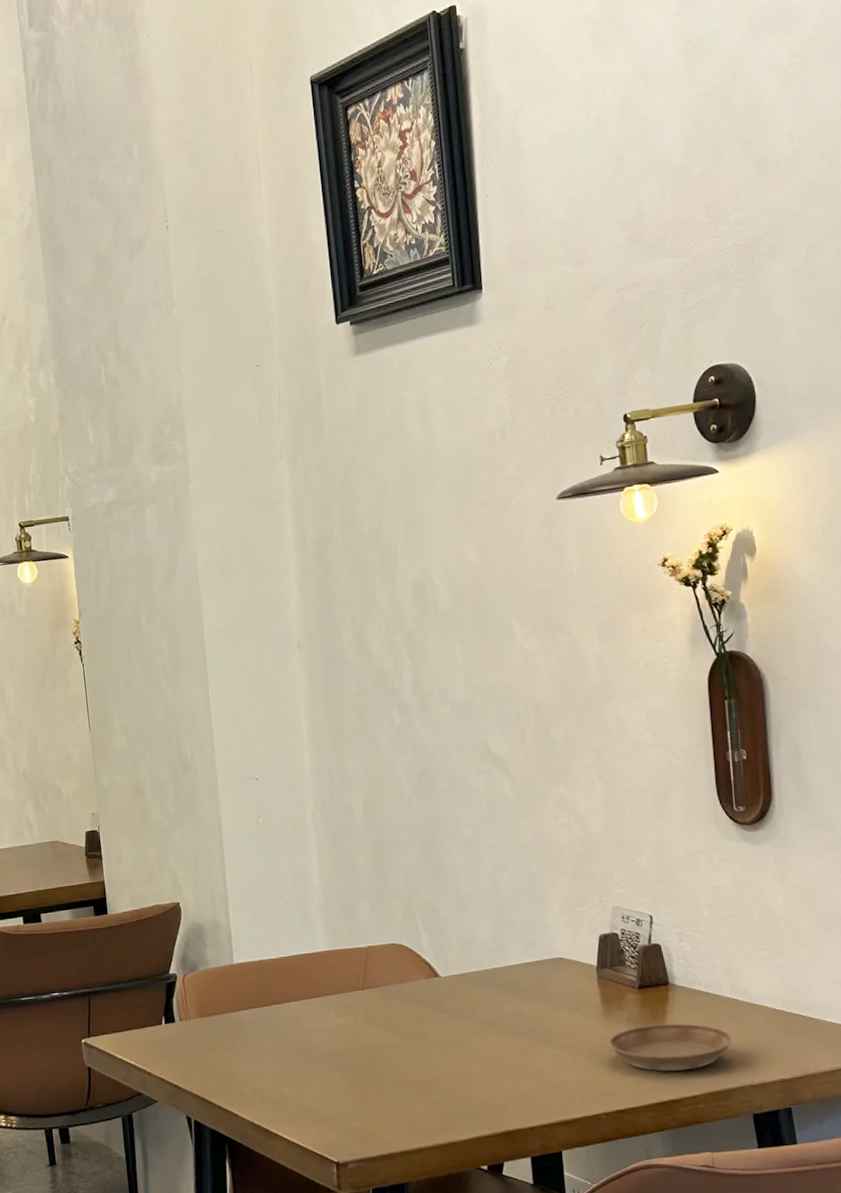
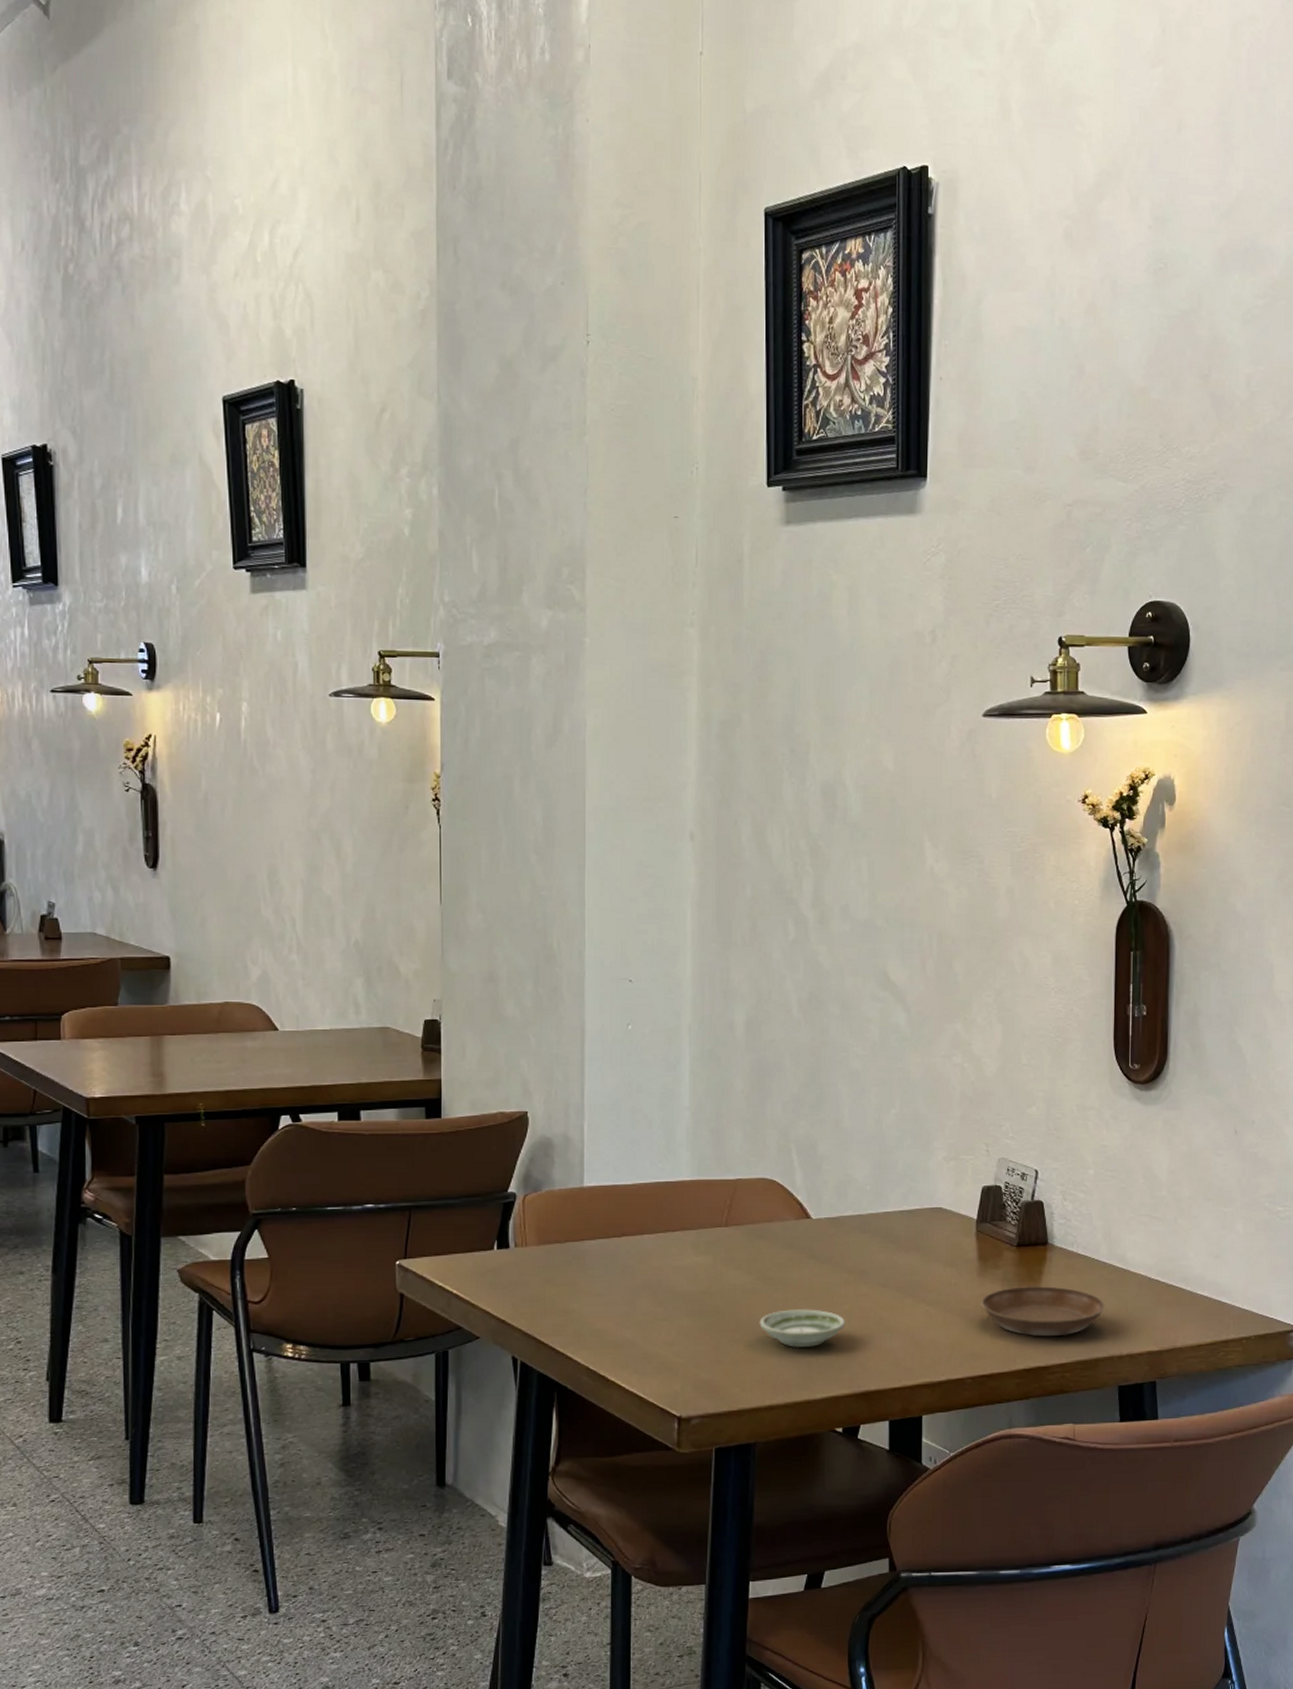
saucer: none [401,1059,481,1095] -> present [759,1309,845,1348]

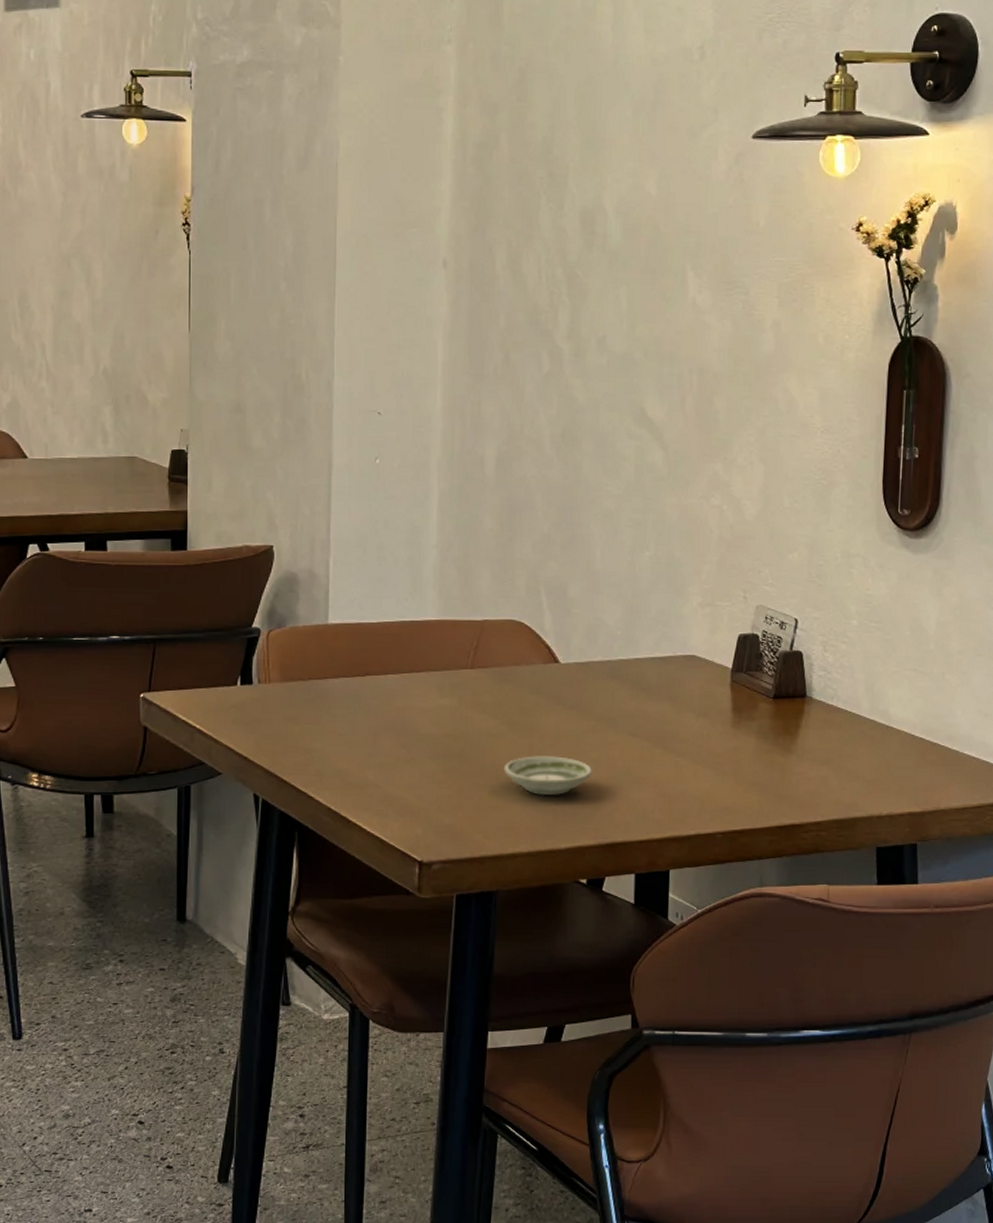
saucer: present [981,1285,1106,1337] -> none [734,739,866,794]

